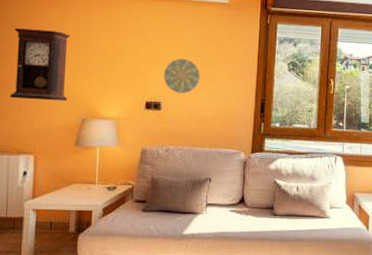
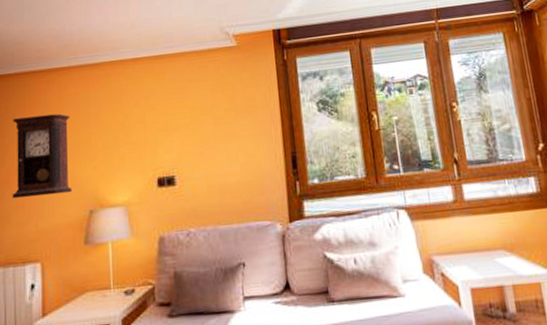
decorative plate: present [163,58,200,94] -> none [173,118,216,162]

